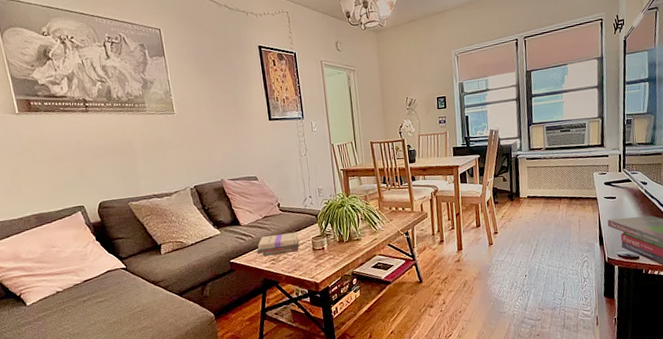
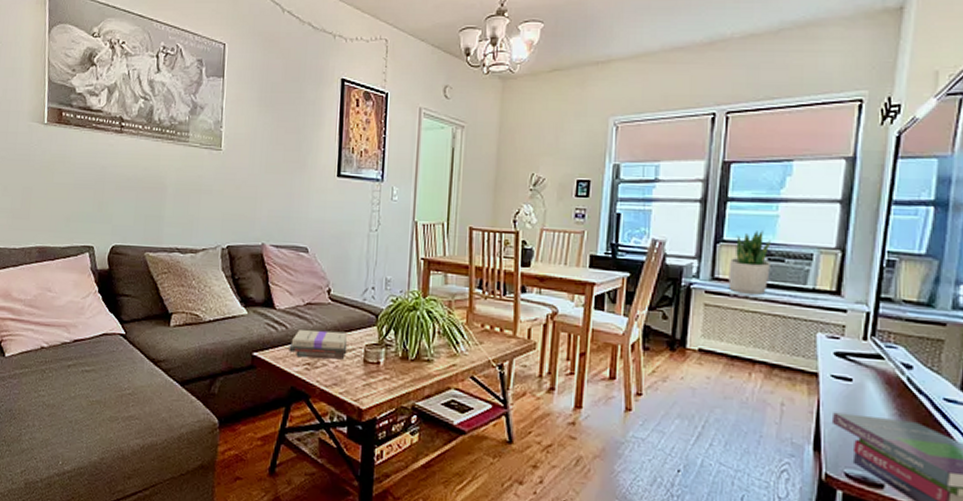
planter: none [538,112,563,156] -> present [728,229,771,295]

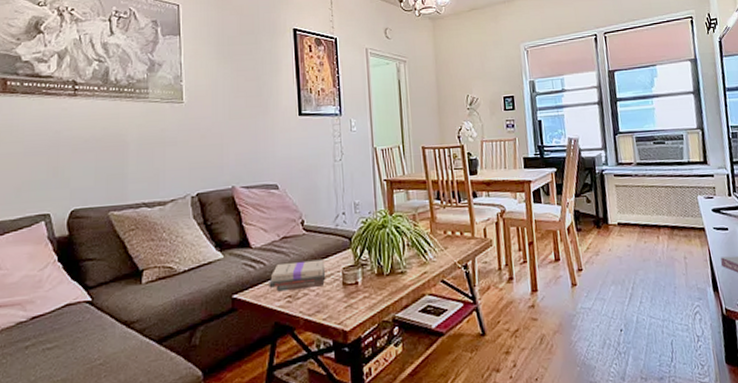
planter: present [728,229,771,295] -> none [627,120,657,173]

